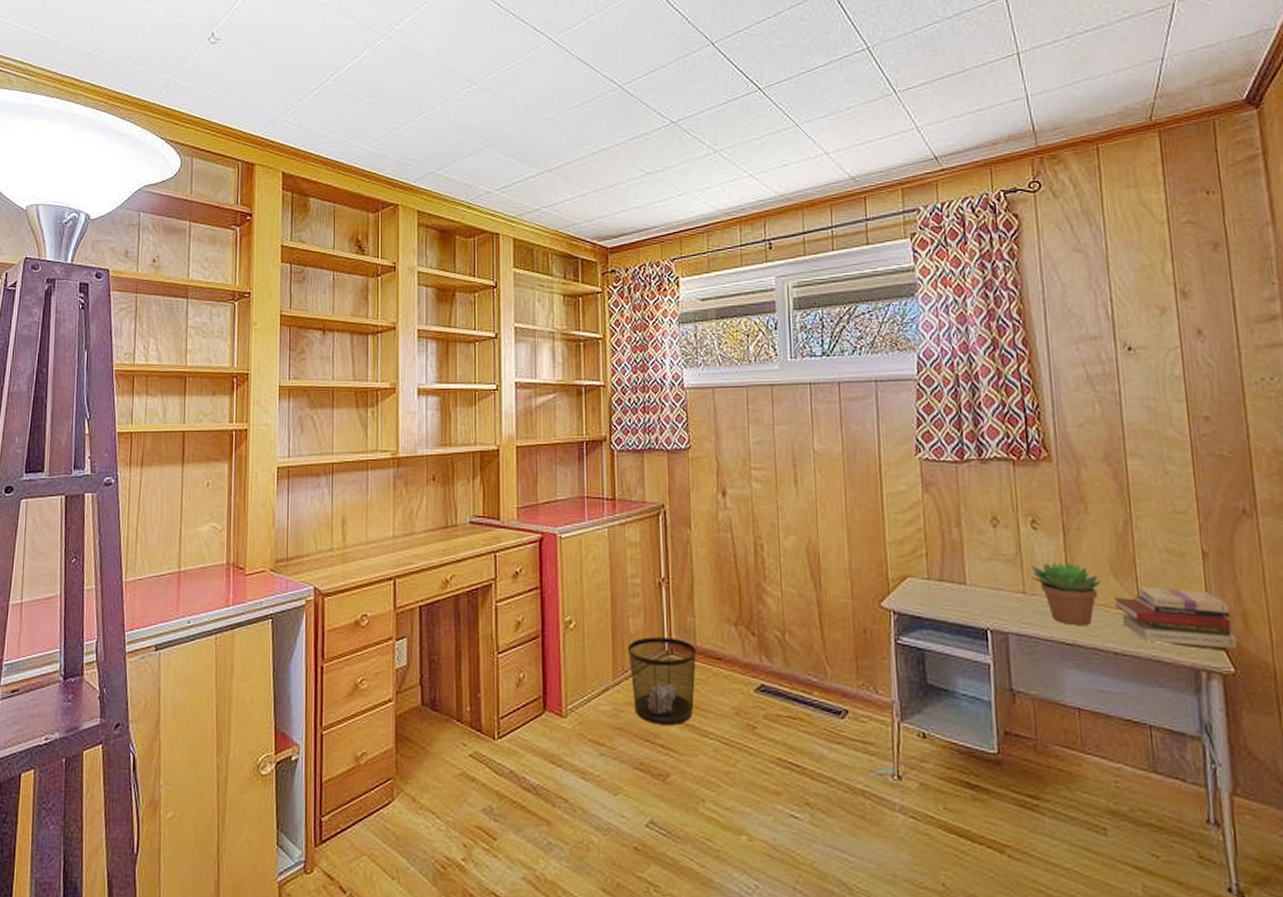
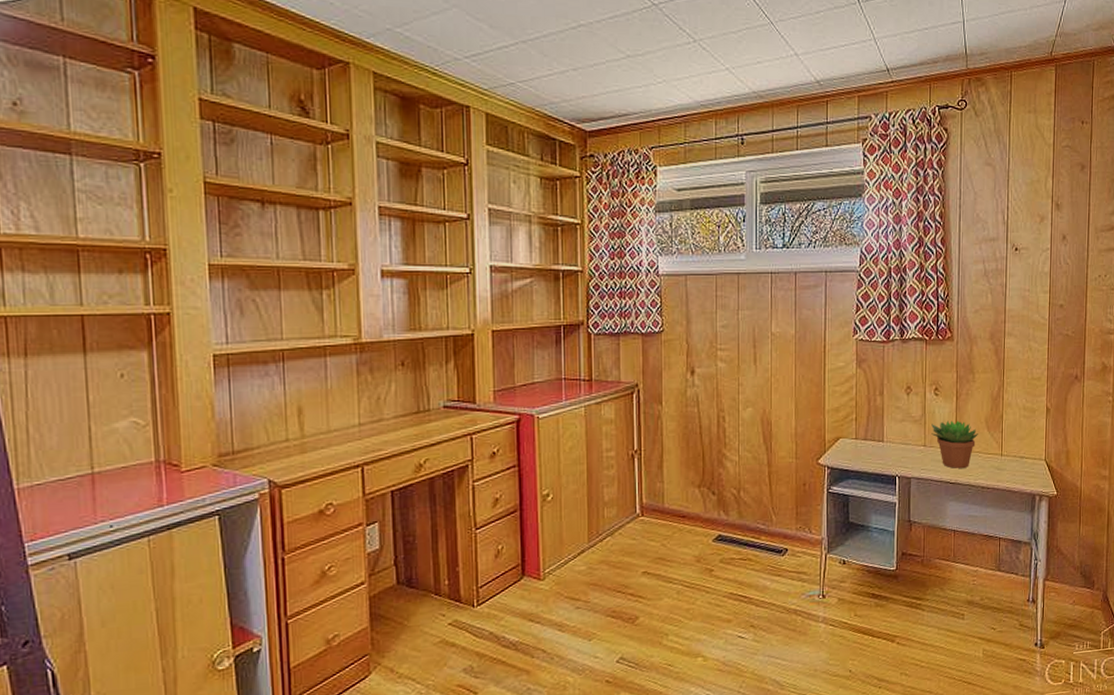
waste bin: present [627,637,696,725] -> none [602,502,664,577]
books: present [1113,586,1237,651] -> none [985,436,1060,480]

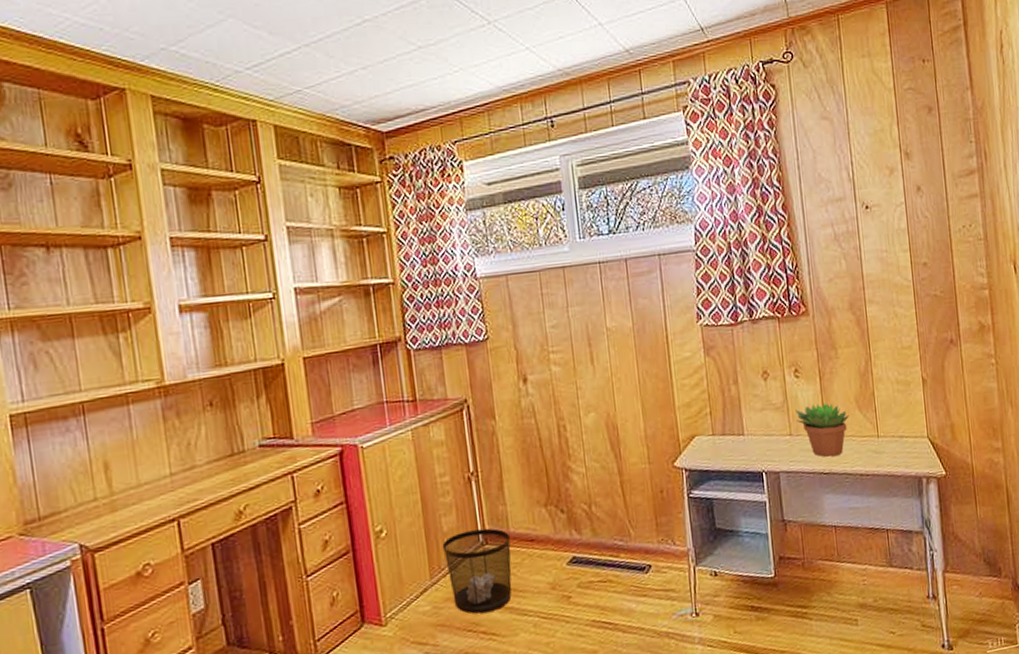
waste bin: none [602,502,664,577] -> present [442,528,512,614]

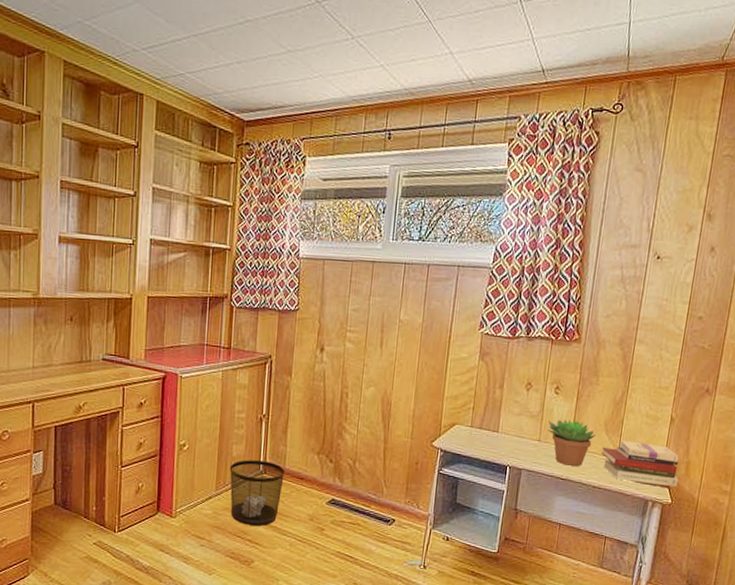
books: none [859,412,947,461] -> present [600,440,679,488]

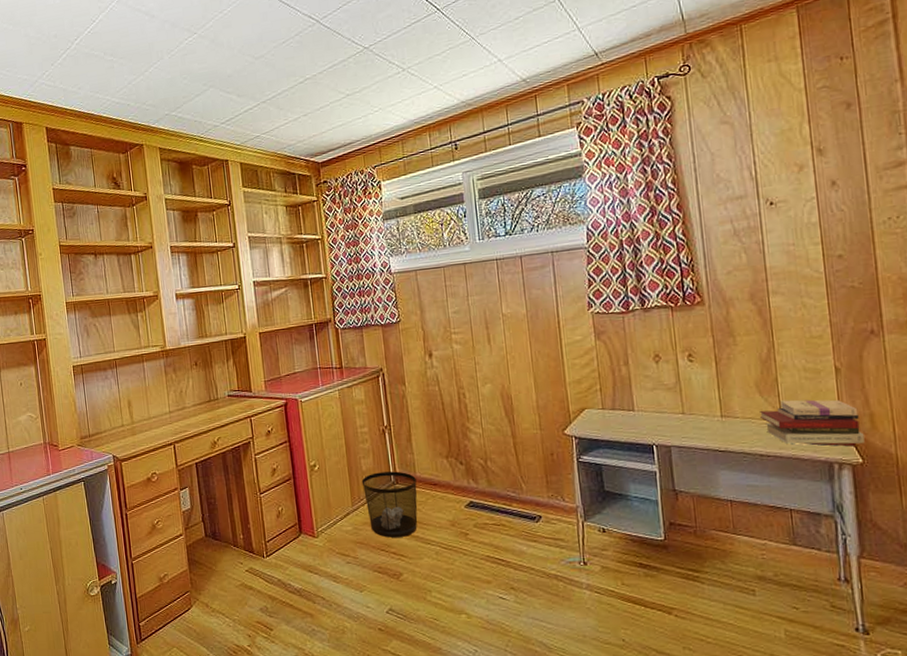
succulent plant: present [547,419,596,466] -> none [689,386,748,436]

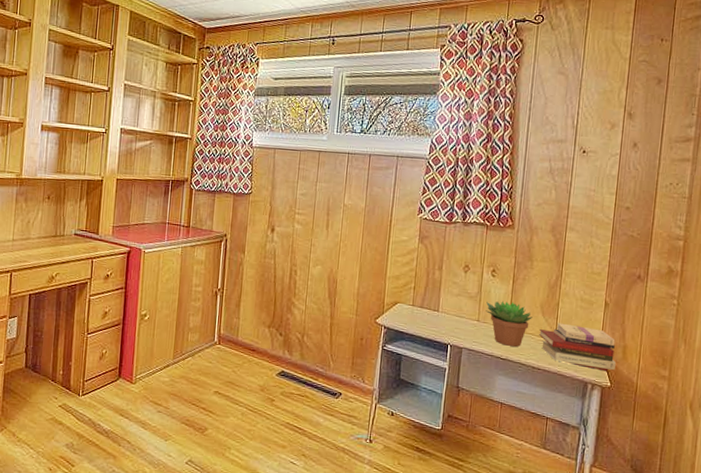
waste bin: present [361,471,418,538] -> none [186,331,237,395]
succulent plant: none [689,386,748,436] -> present [486,301,532,347]

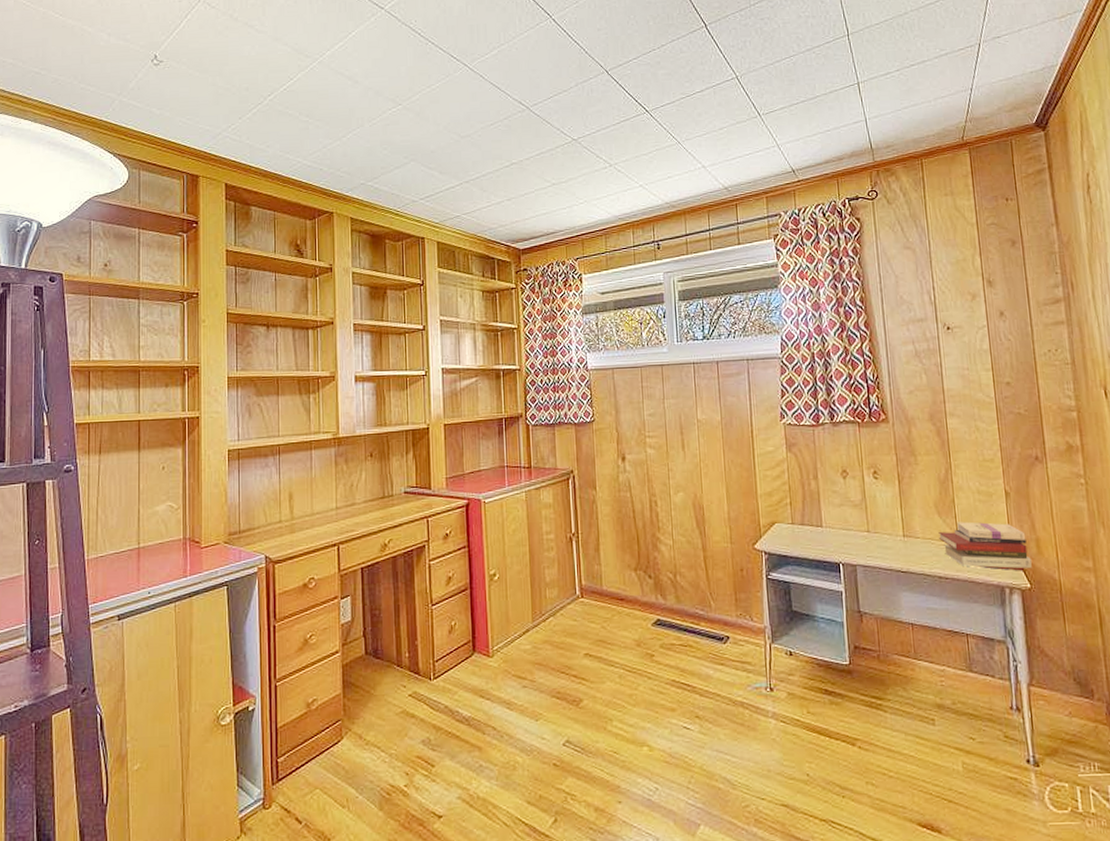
succulent plant: present [486,301,532,347] -> none [873,505,928,556]

